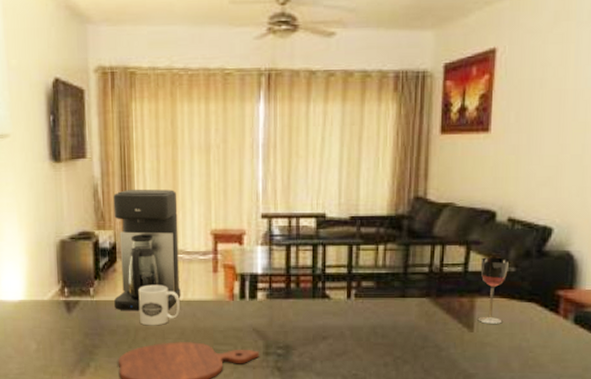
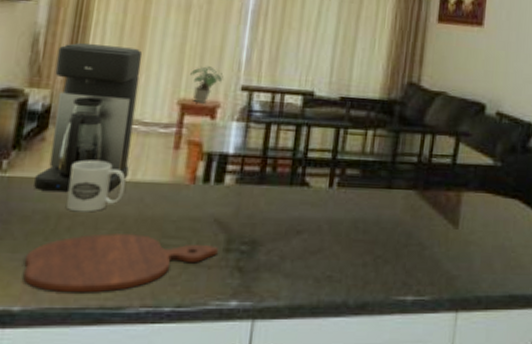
potted plant: none [217,199,246,232] -> present [190,66,225,104]
wineglass: present [477,257,509,324] -> none [463,150,495,221]

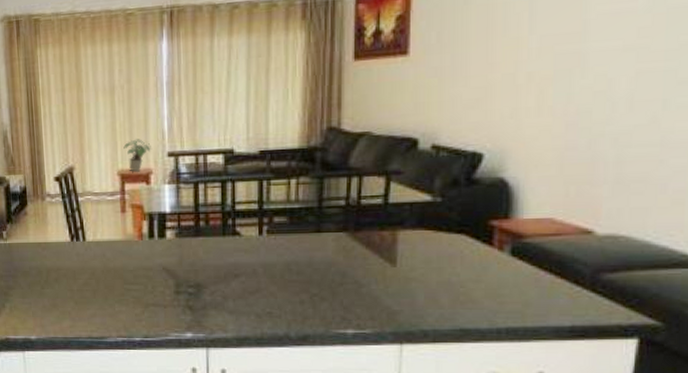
cutting board: present [23,233,218,293] -> none [31,281,170,327]
coffee maker: present [34,43,143,193] -> none [22,132,90,253]
mug: present [65,160,126,213] -> none [49,226,90,267]

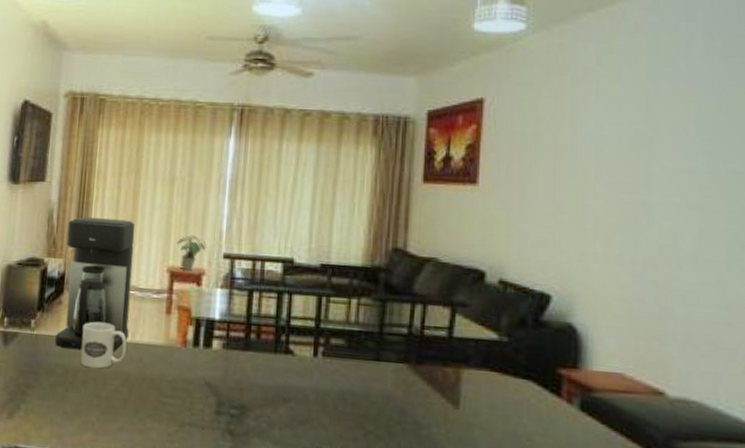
coffee maker: none [22,132,90,253] -> present [55,217,135,351]
mug: none [49,226,90,267] -> present [80,321,127,369]

